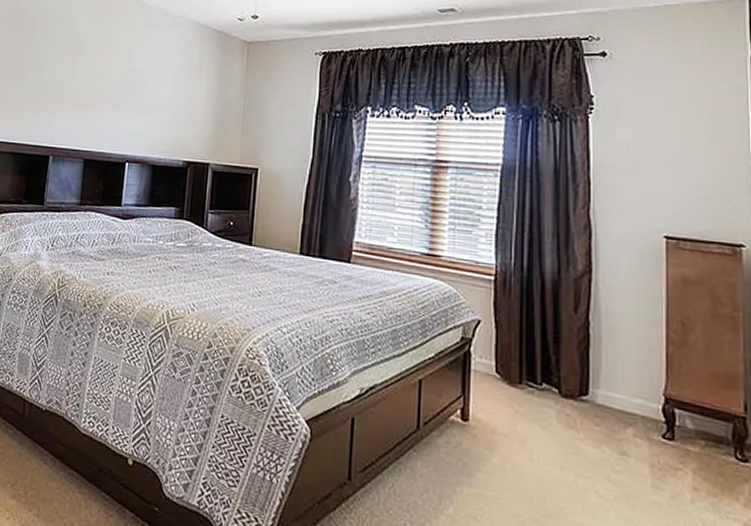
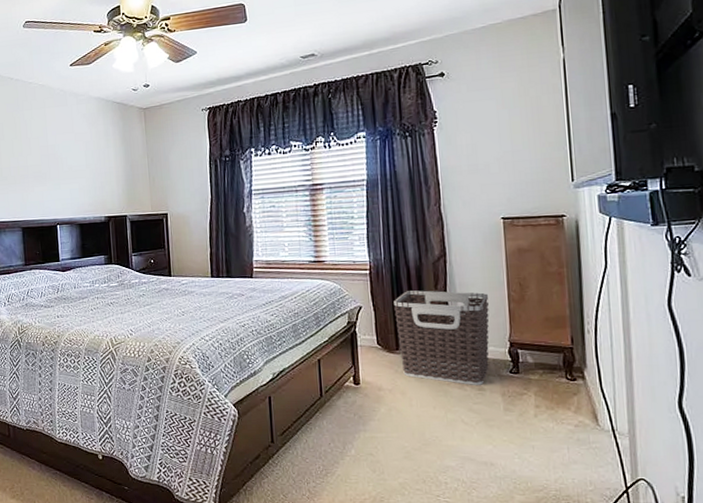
clothes hamper: none [521,309,641,448] -> present [393,290,490,385]

